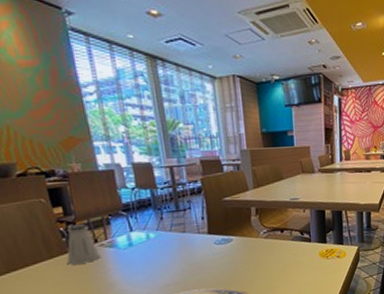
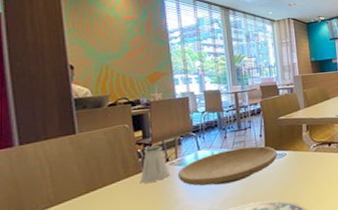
plate: none [109,229,223,270] -> present [177,146,278,186]

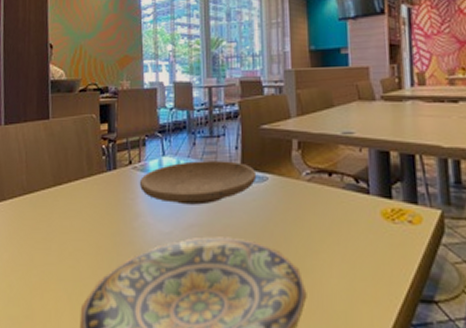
saltshaker: present [140,145,170,183] -> none [102,144,132,186]

